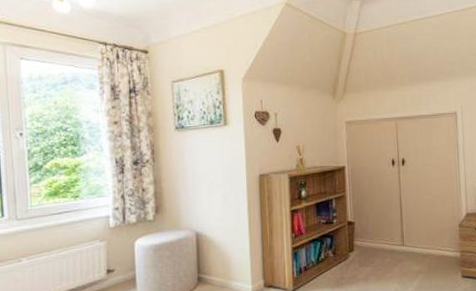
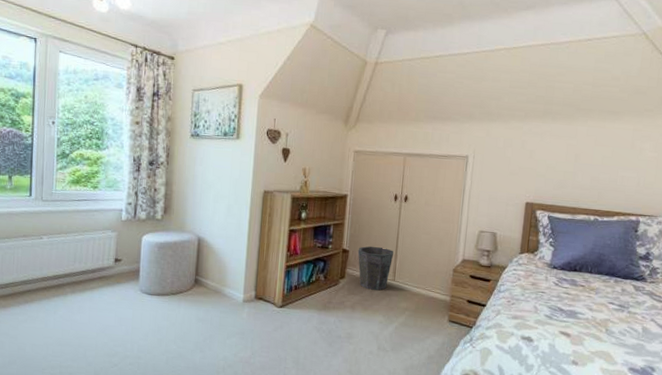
waste bin: none [363,213,399,259] -> present [357,246,393,291]

